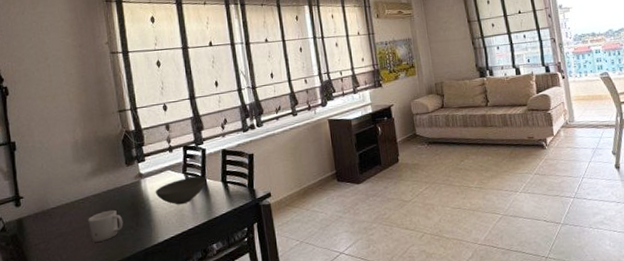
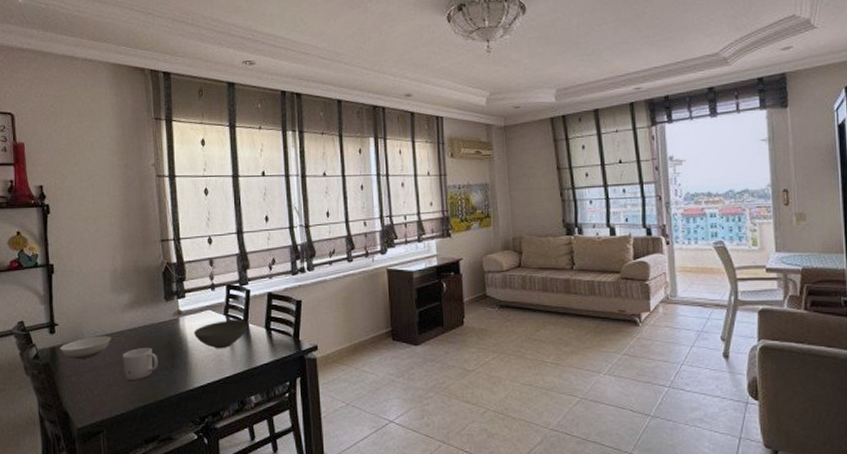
bowl: none [26,203,76,228] -> present [59,336,111,360]

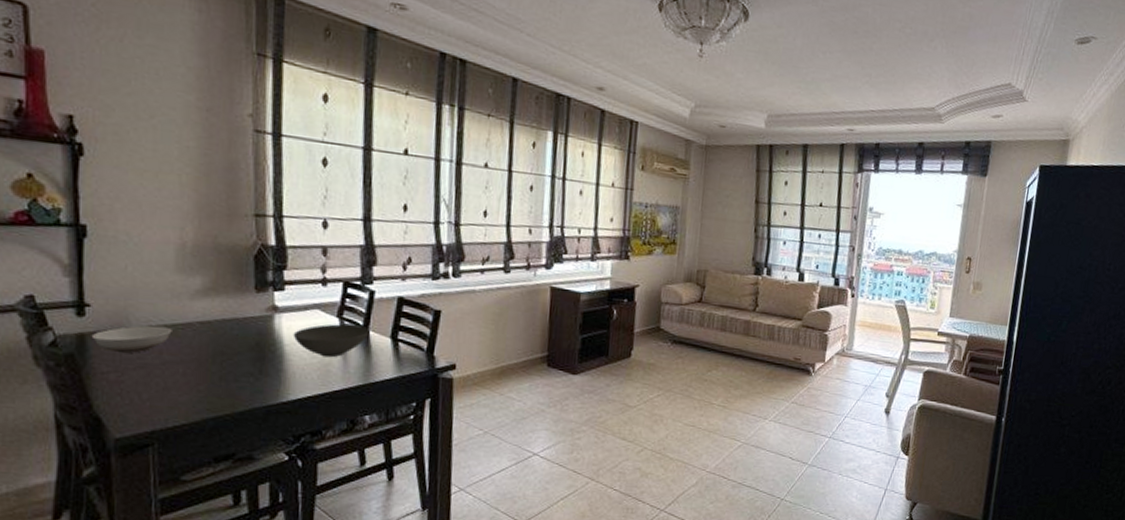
mug: present [122,347,158,380] -> none [187,346,241,386]

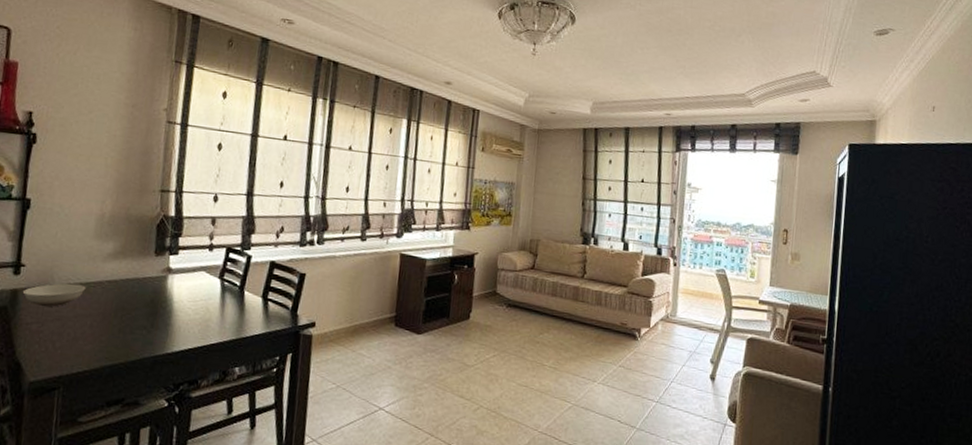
bowl: present [293,323,370,358] -> none [181,284,245,314]

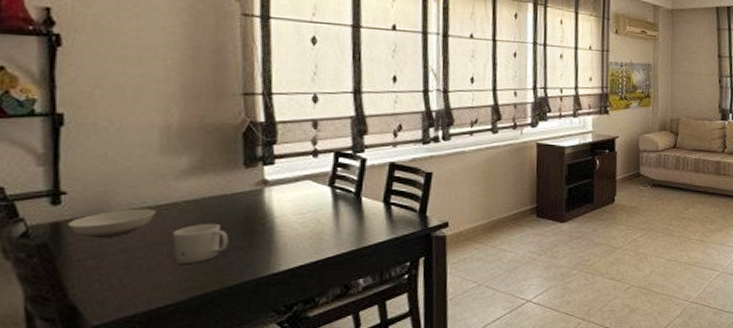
mug: none [94,302,137,337] -> present [172,223,229,264]

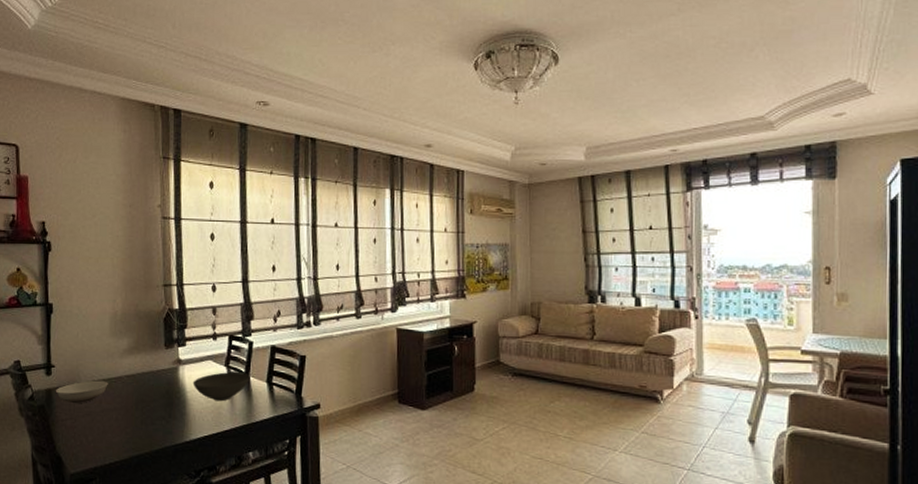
mug: present [172,223,229,264] -> none [118,394,156,428]
bowl: none [283,192,362,226] -> present [192,371,250,402]

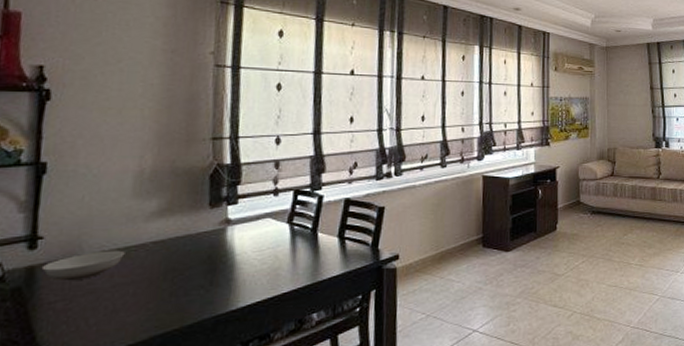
bowl: present [192,371,250,402] -> none [244,228,318,262]

